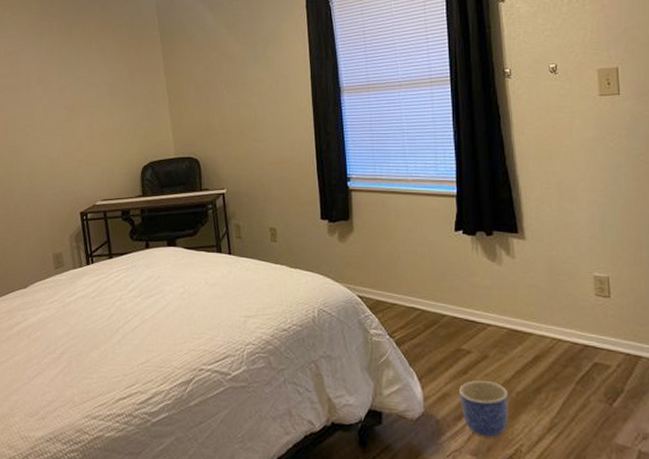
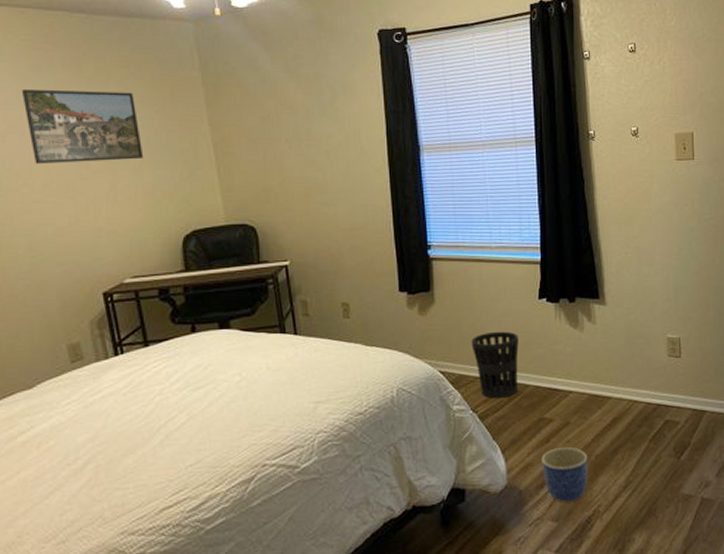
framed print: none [30,50,114,109] -> present [21,88,144,165]
wastebasket: none [388,260,435,326] -> present [471,331,519,398]

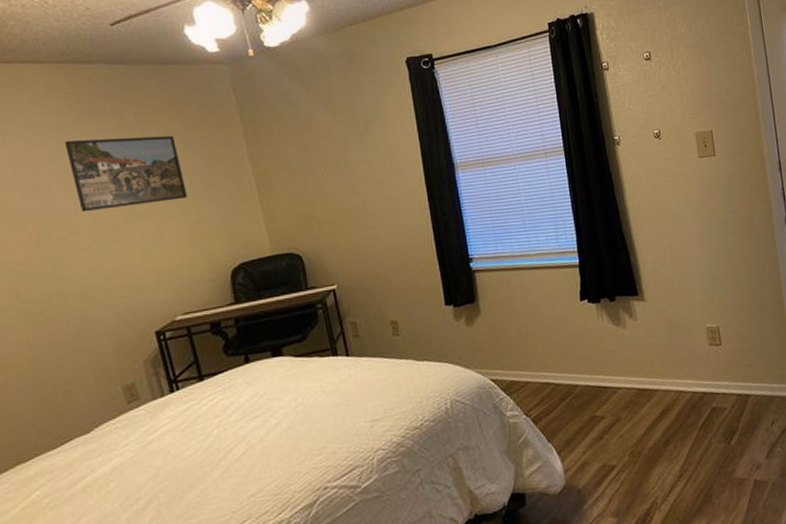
wastebasket: present [471,331,519,398] -> none [519,334,568,402]
planter: present [542,447,588,502] -> none [597,442,644,497]

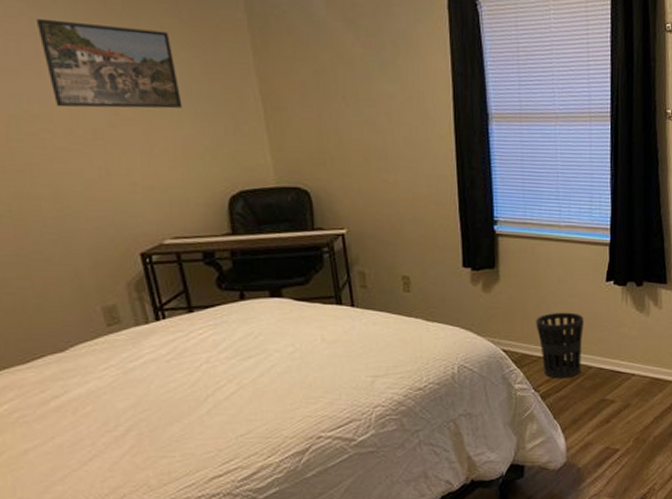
wastebasket: none [519,334,568,402] -> present [536,312,584,378]

